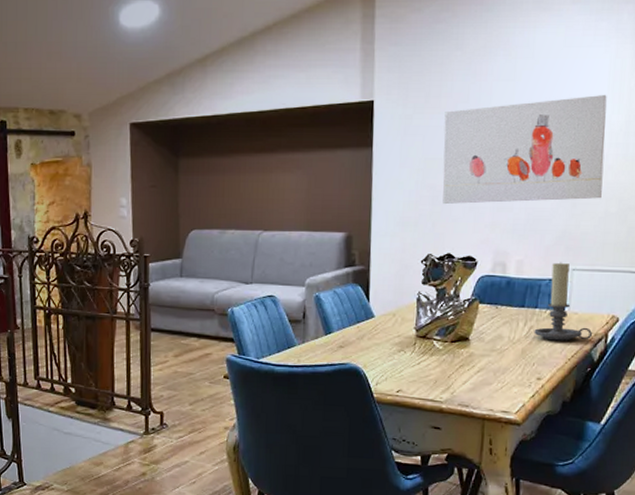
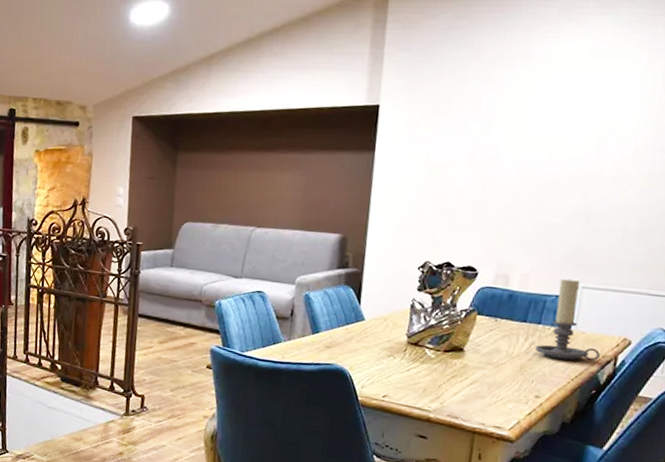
wall art: present [442,95,607,204] -> none [445,109,634,216]

